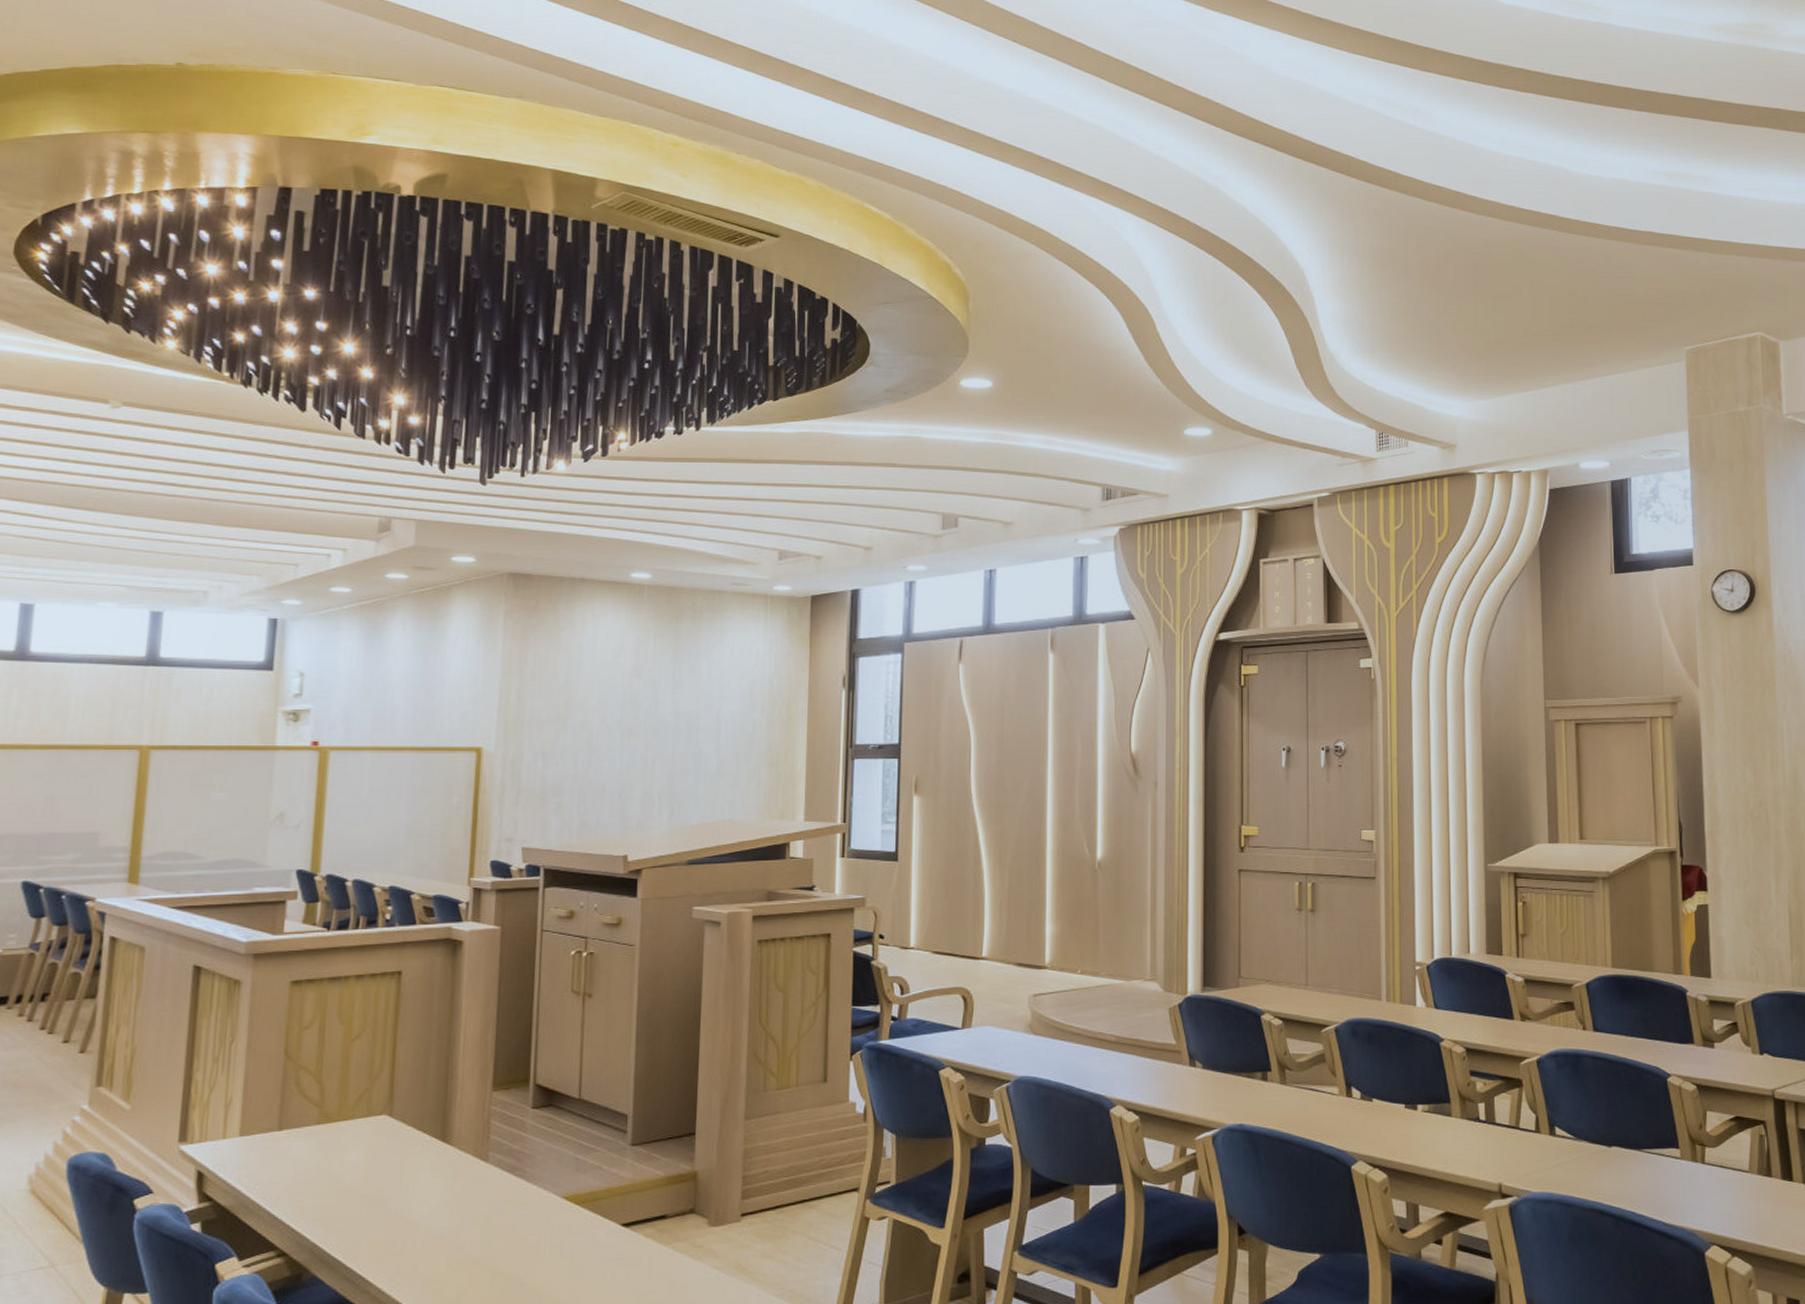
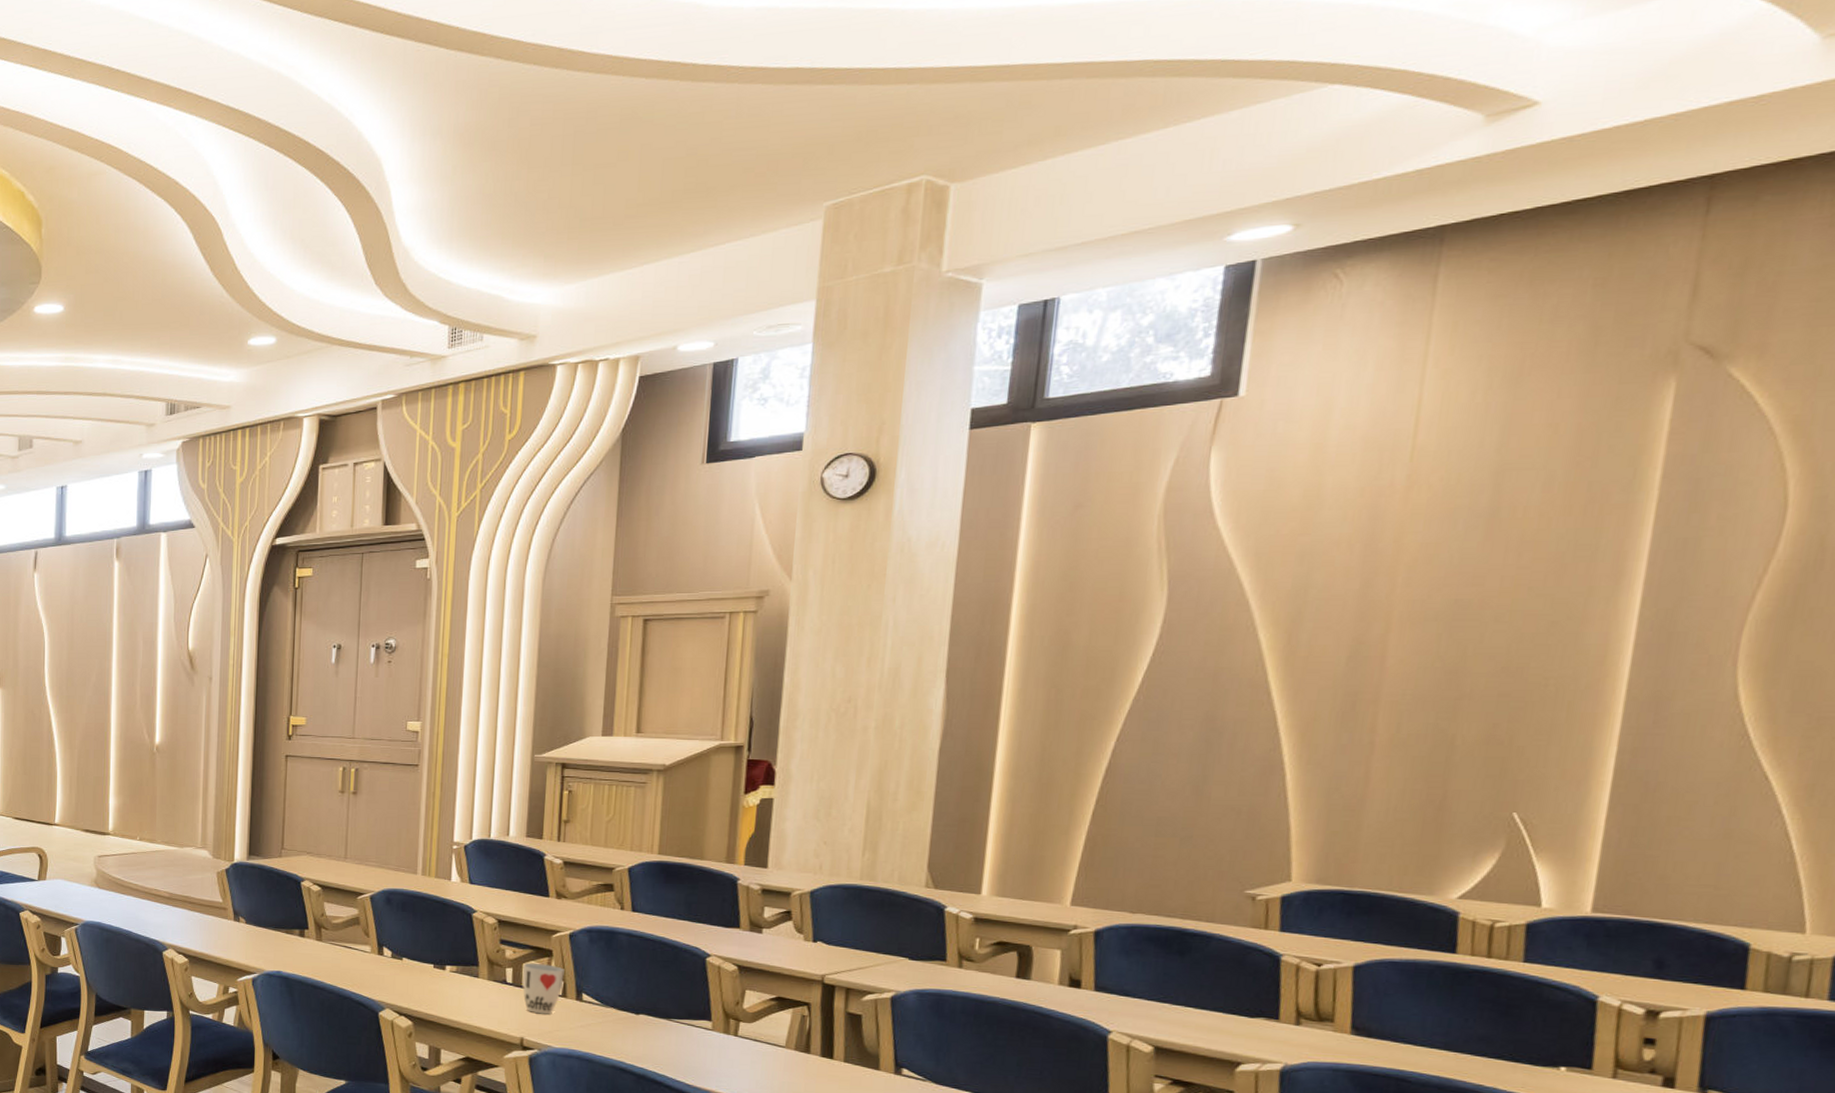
cup: none [1494,1095,1536,1154] -> present [522,963,564,1015]

